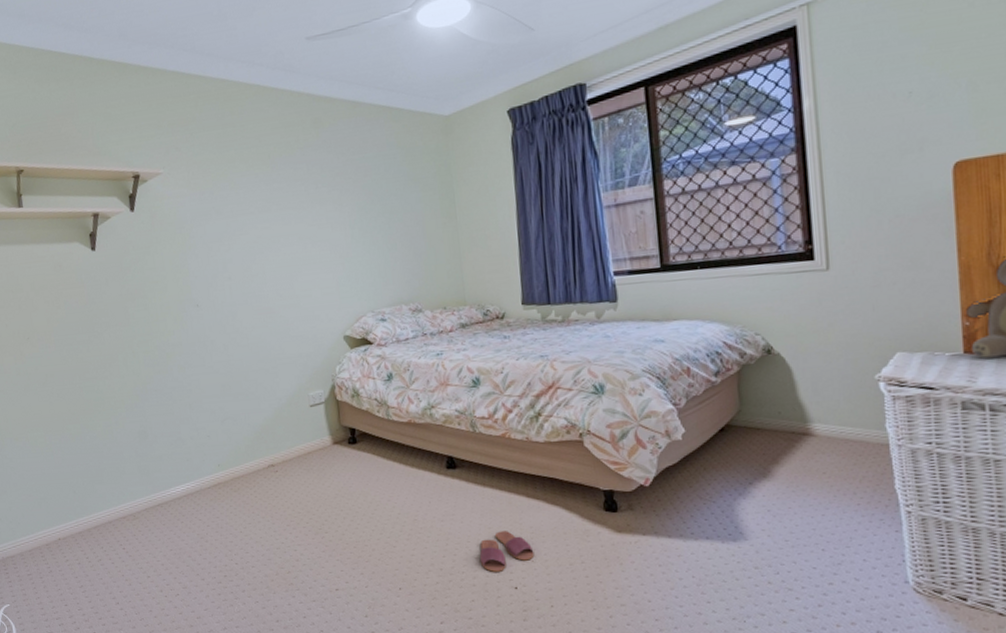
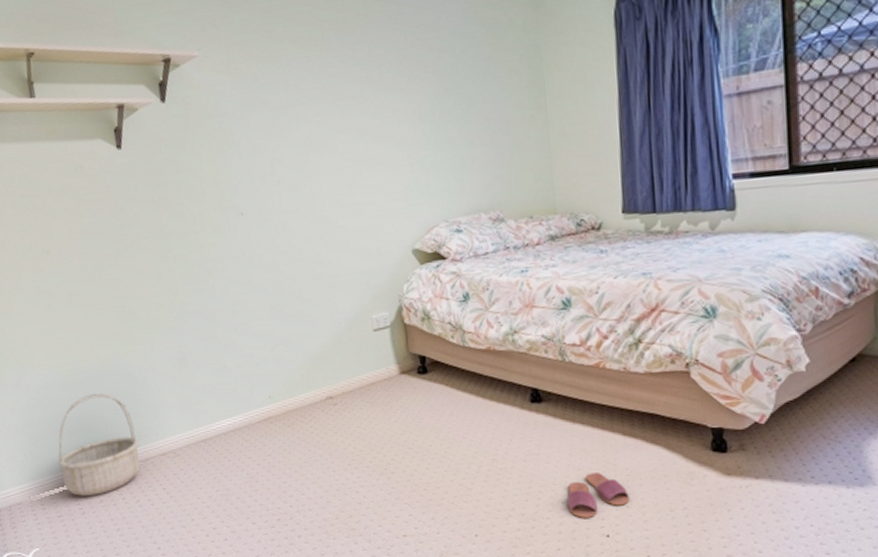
basket: none [29,462,103,556] -> present [58,393,140,496]

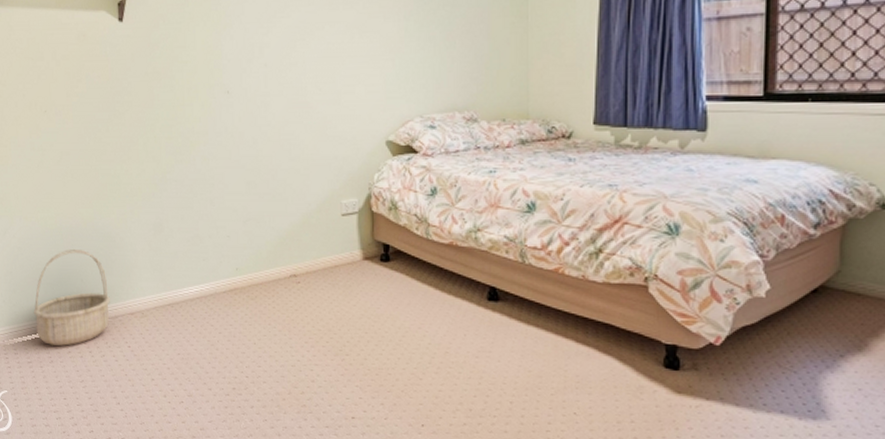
slippers: present [566,473,630,518] -> none [515,376,578,421]

